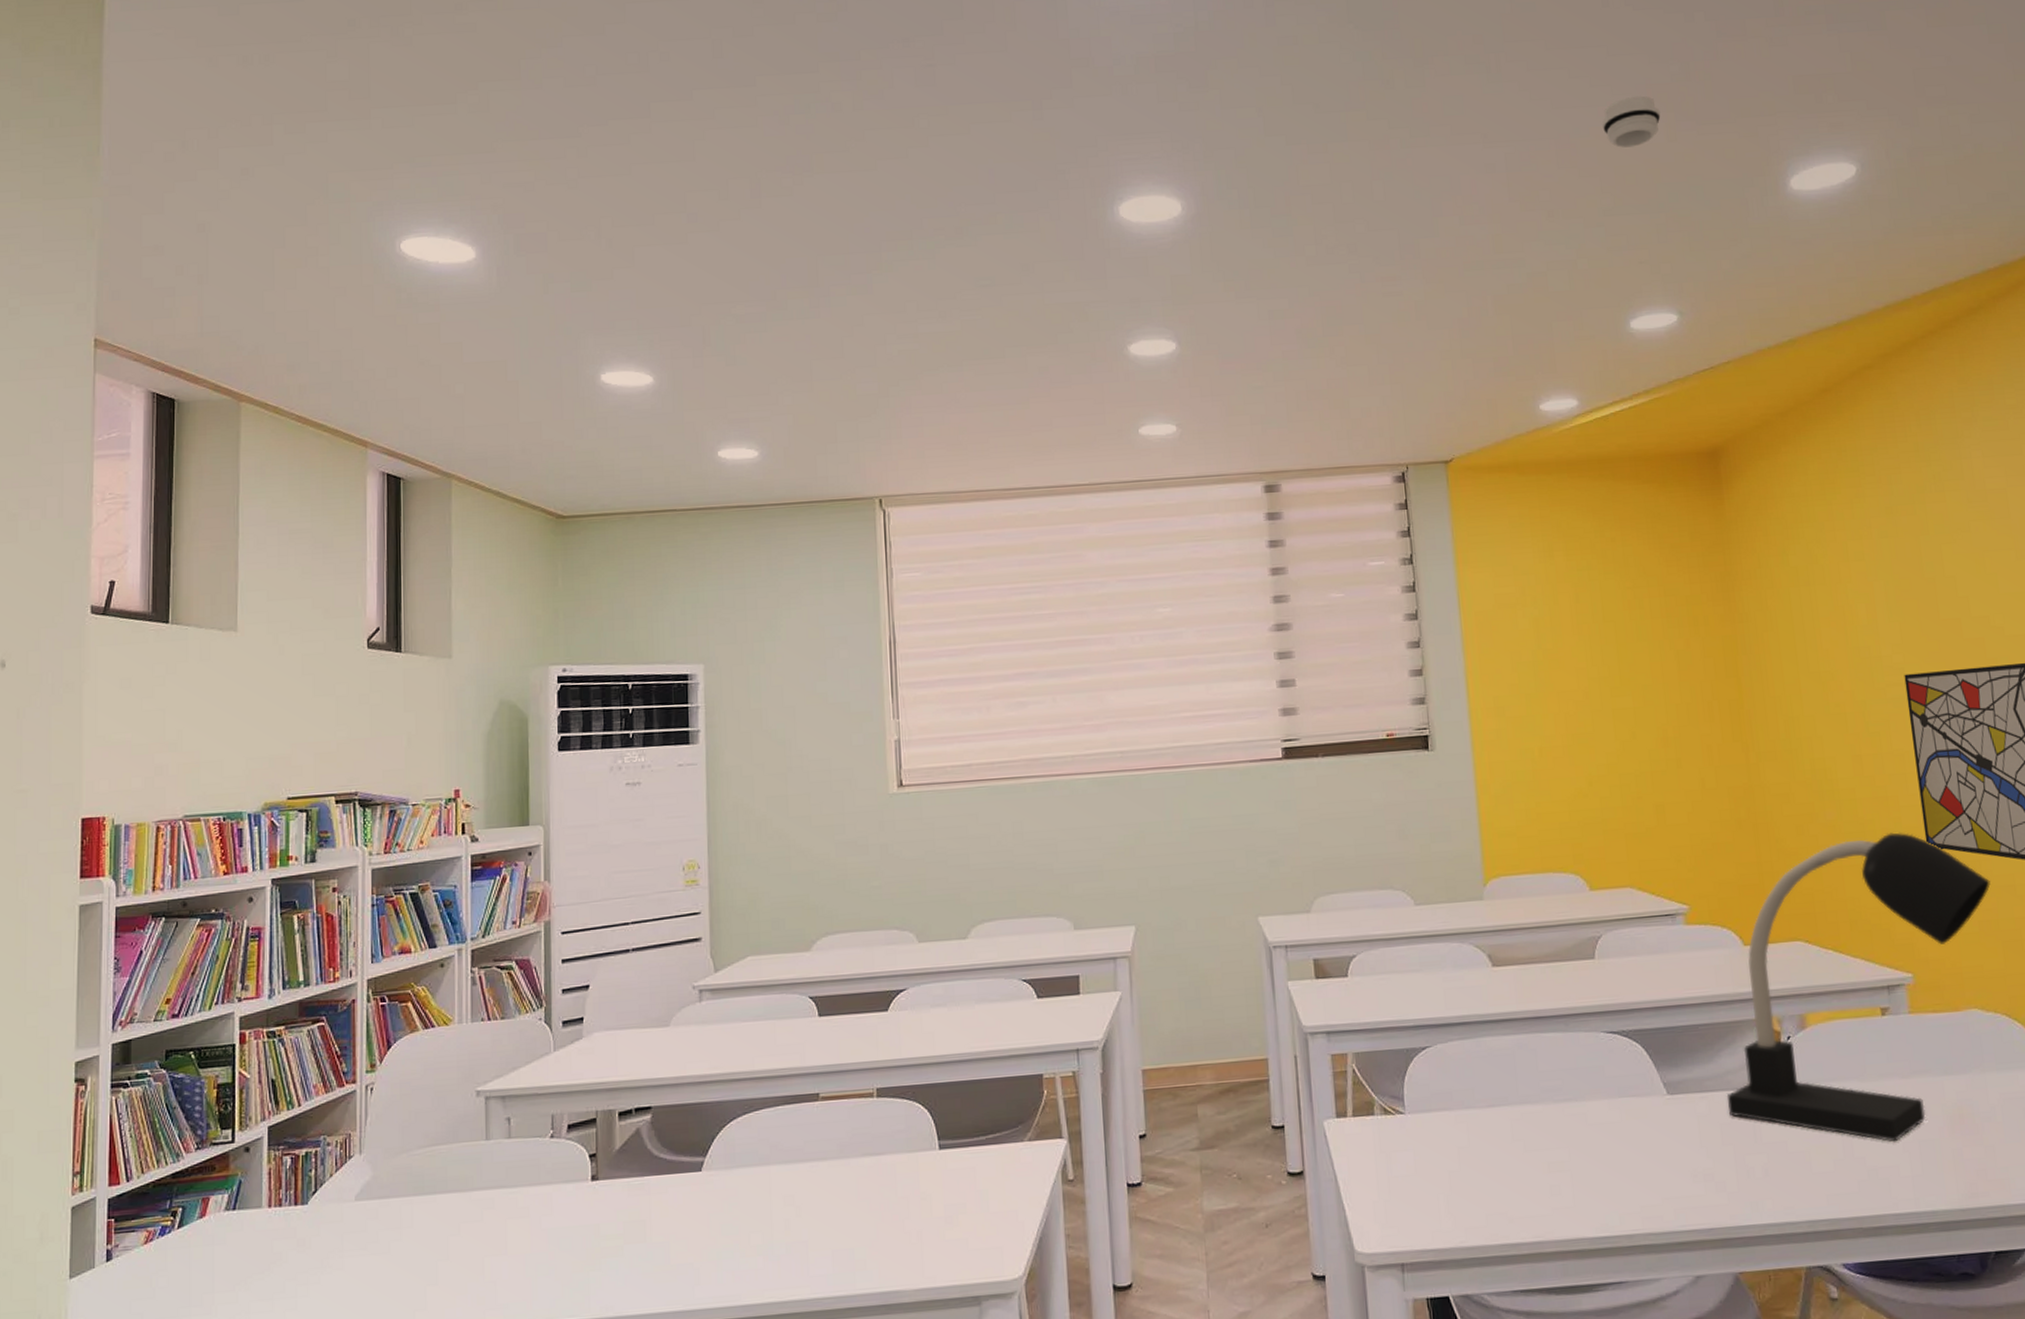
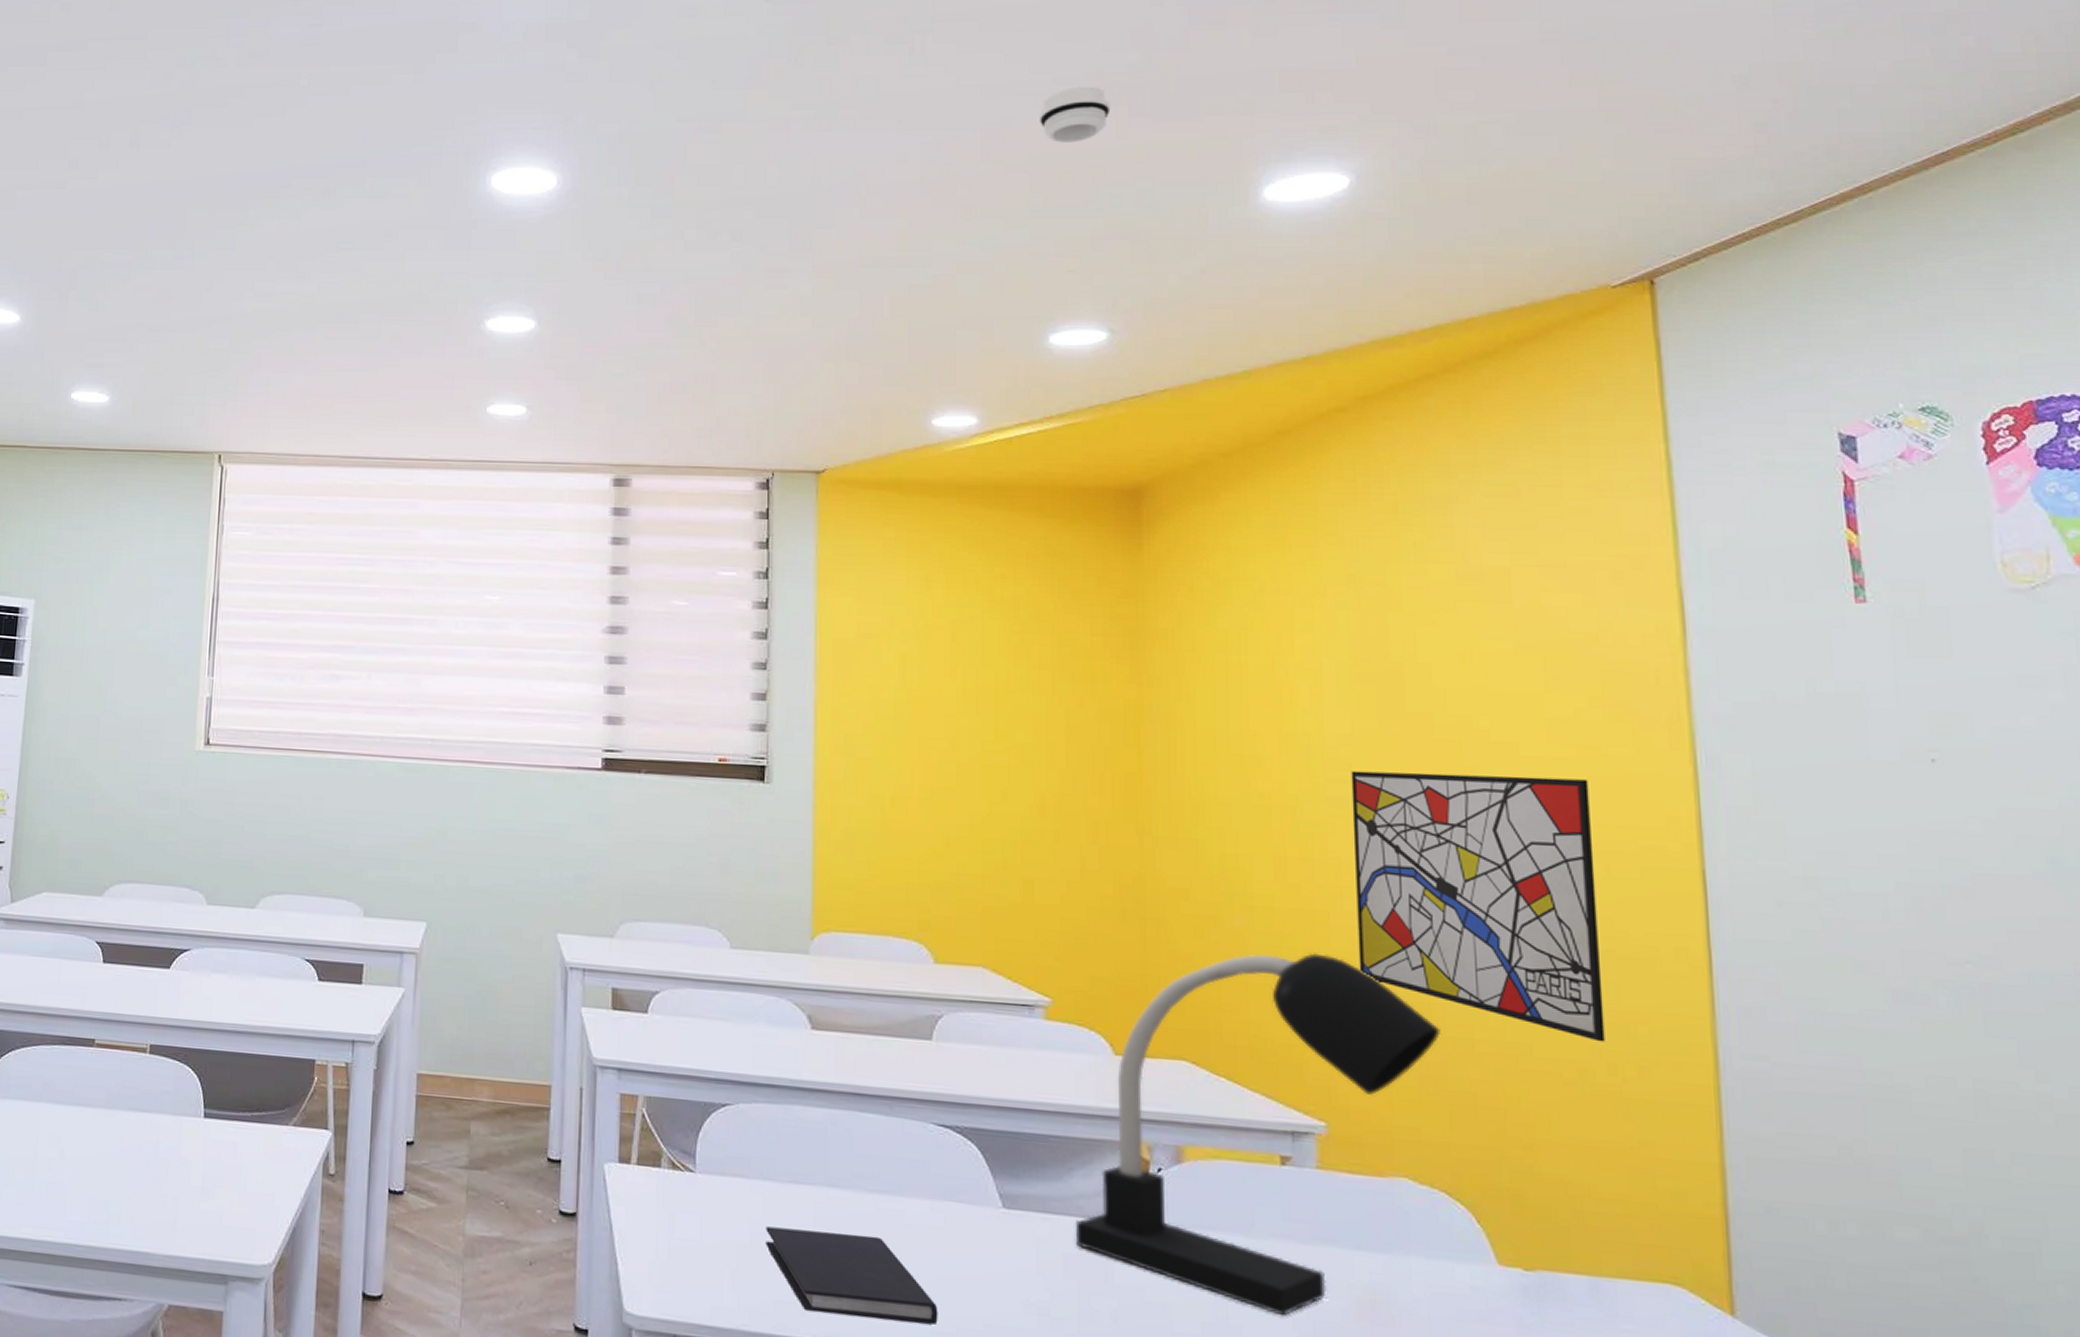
diary: none [1471,1140,1624,1218] -> present [765,1226,938,1325]

